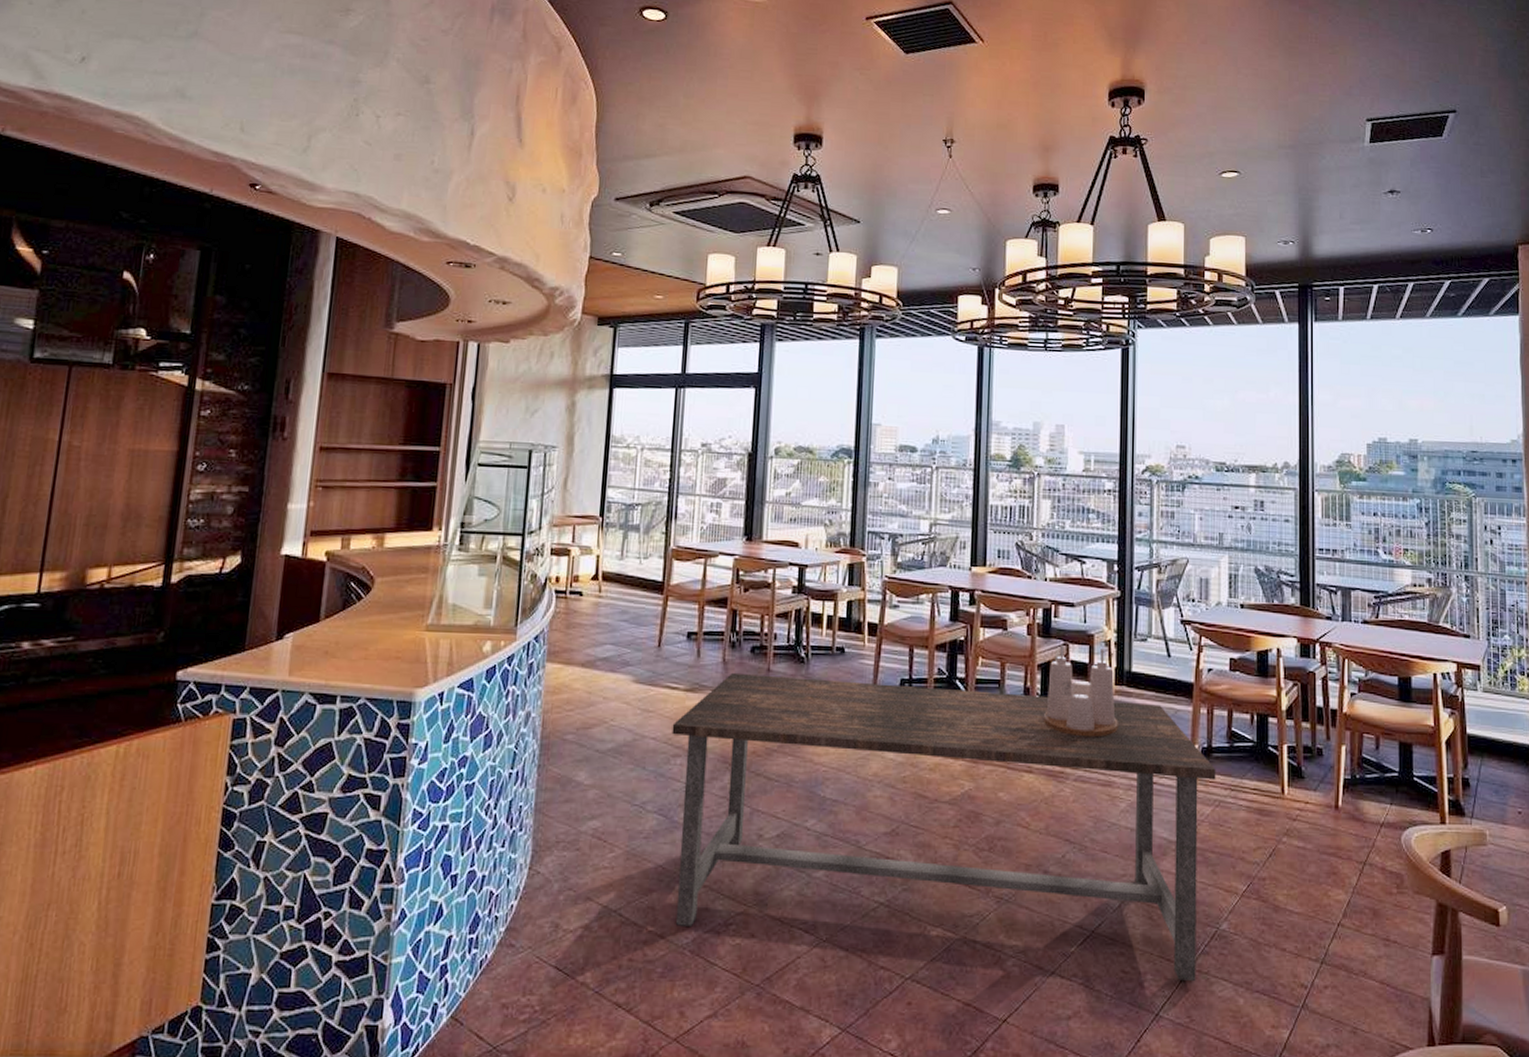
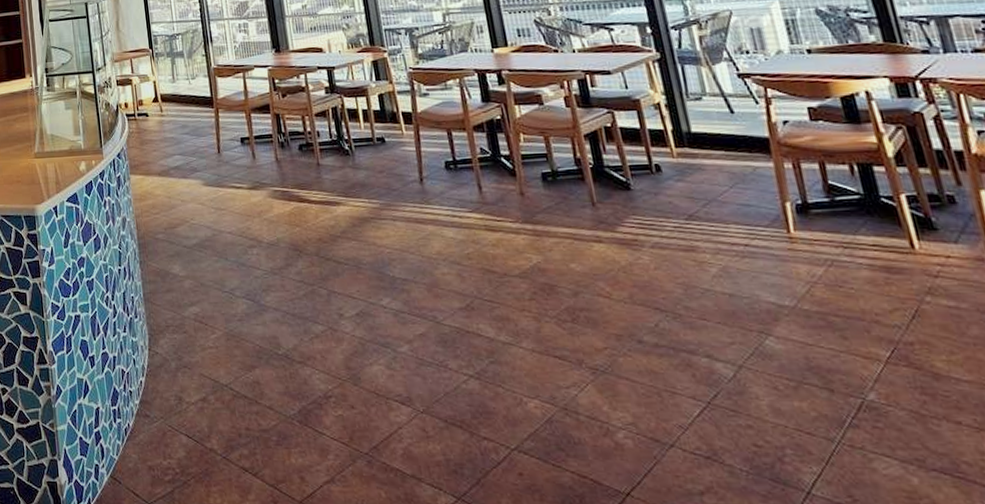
dining table: present [671,672,1216,982] -> none [243,163,850,458]
condiment set: present [1044,644,1118,738] -> none [597,112,690,203]

